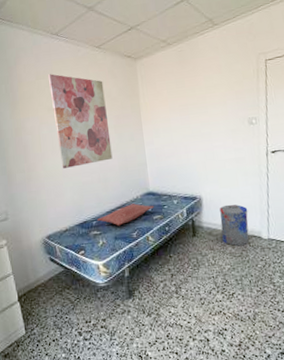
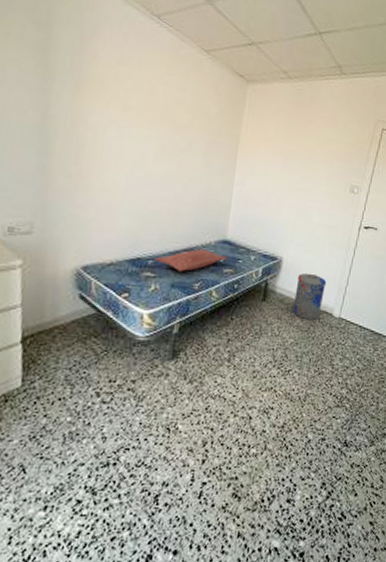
wall art: present [47,74,113,168] -> none [125,63,203,191]

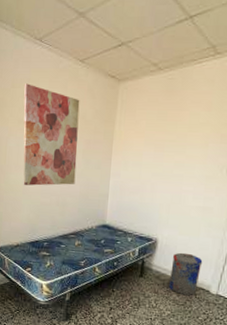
wall art: none [125,63,203,191] -> present [23,83,80,186]
pillow: present [155,249,228,272] -> none [49,232,108,252]

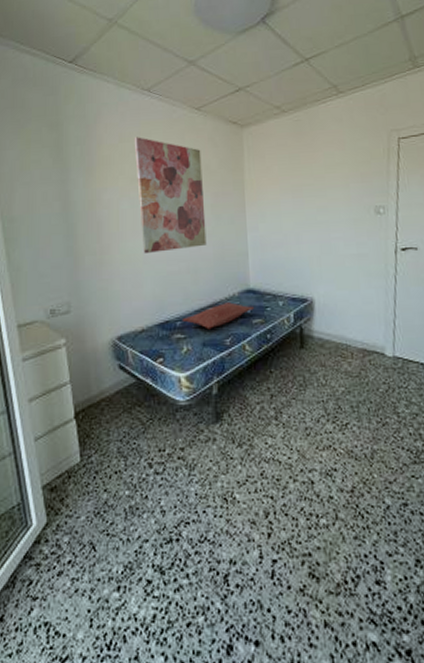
pillow: none [49,232,108,252] -> present [183,302,255,330]
trash can: present [168,252,203,295] -> none [335,310,370,363]

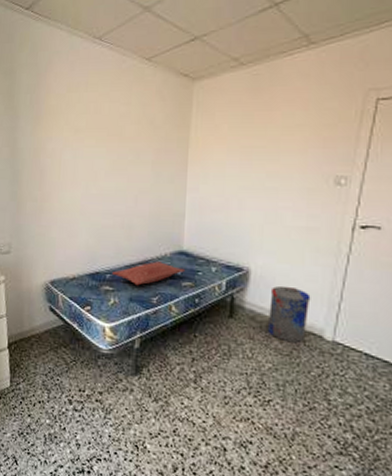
wall art: present [134,137,207,253] -> none [80,87,147,205]
trash can: none [335,310,370,363] -> present [267,285,311,342]

